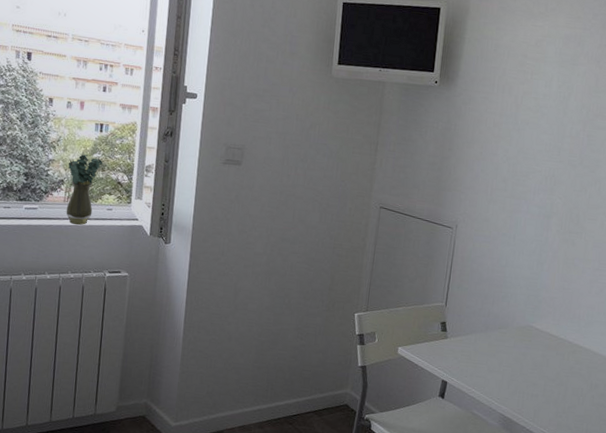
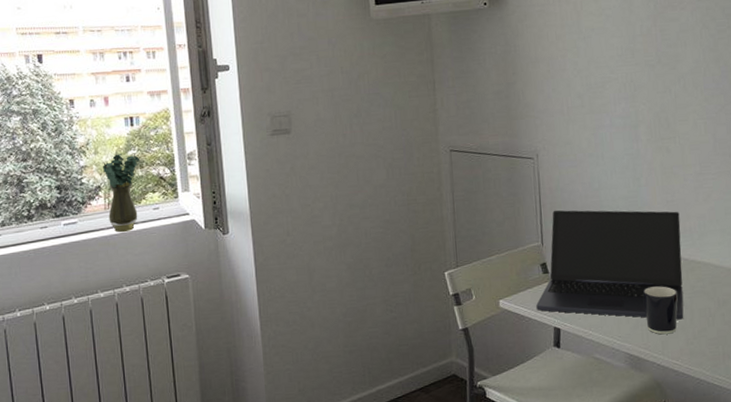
laptop: none [430,277,572,394] -> present [536,210,684,320]
mug: none [524,360,557,405] -> present [642,286,679,335]

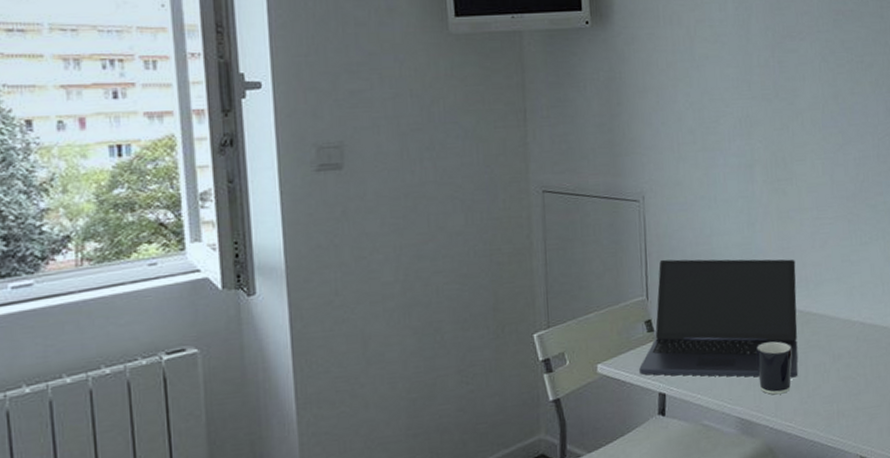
vase: present [102,150,139,233] -> none [73,188,130,297]

